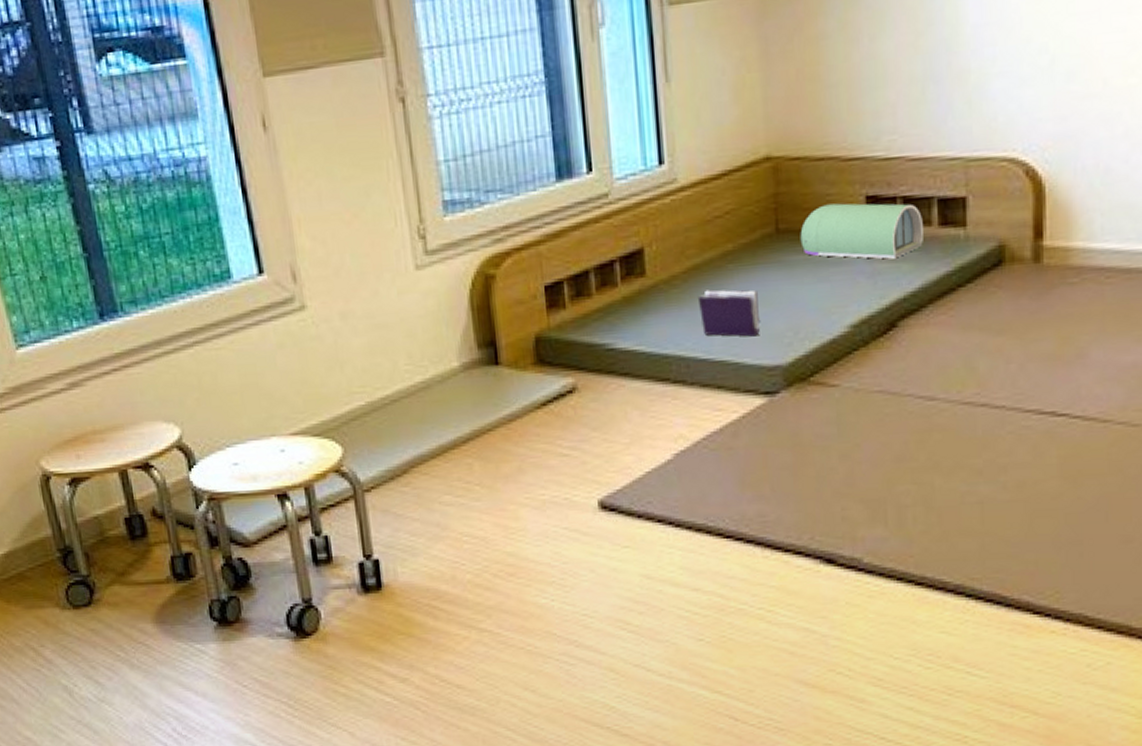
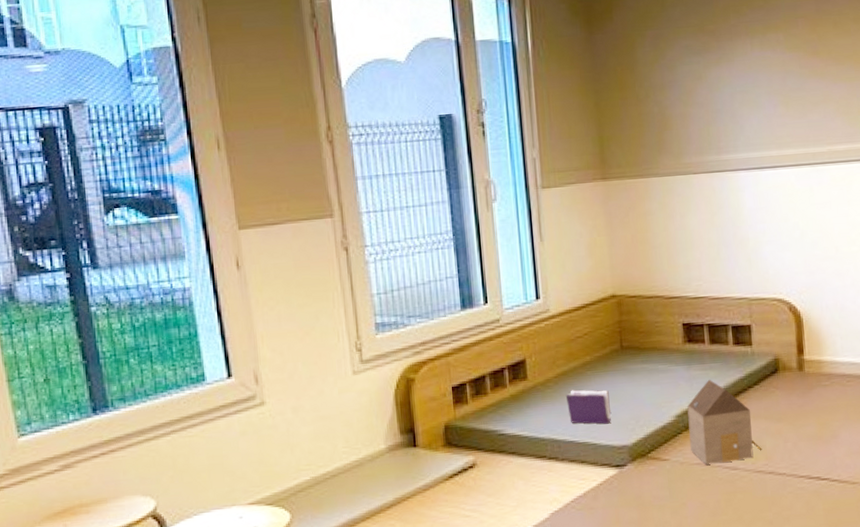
cushion: present [800,203,925,259] -> none [638,328,724,368]
toy house: none [868,274,973,393] -> present [687,379,762,465]

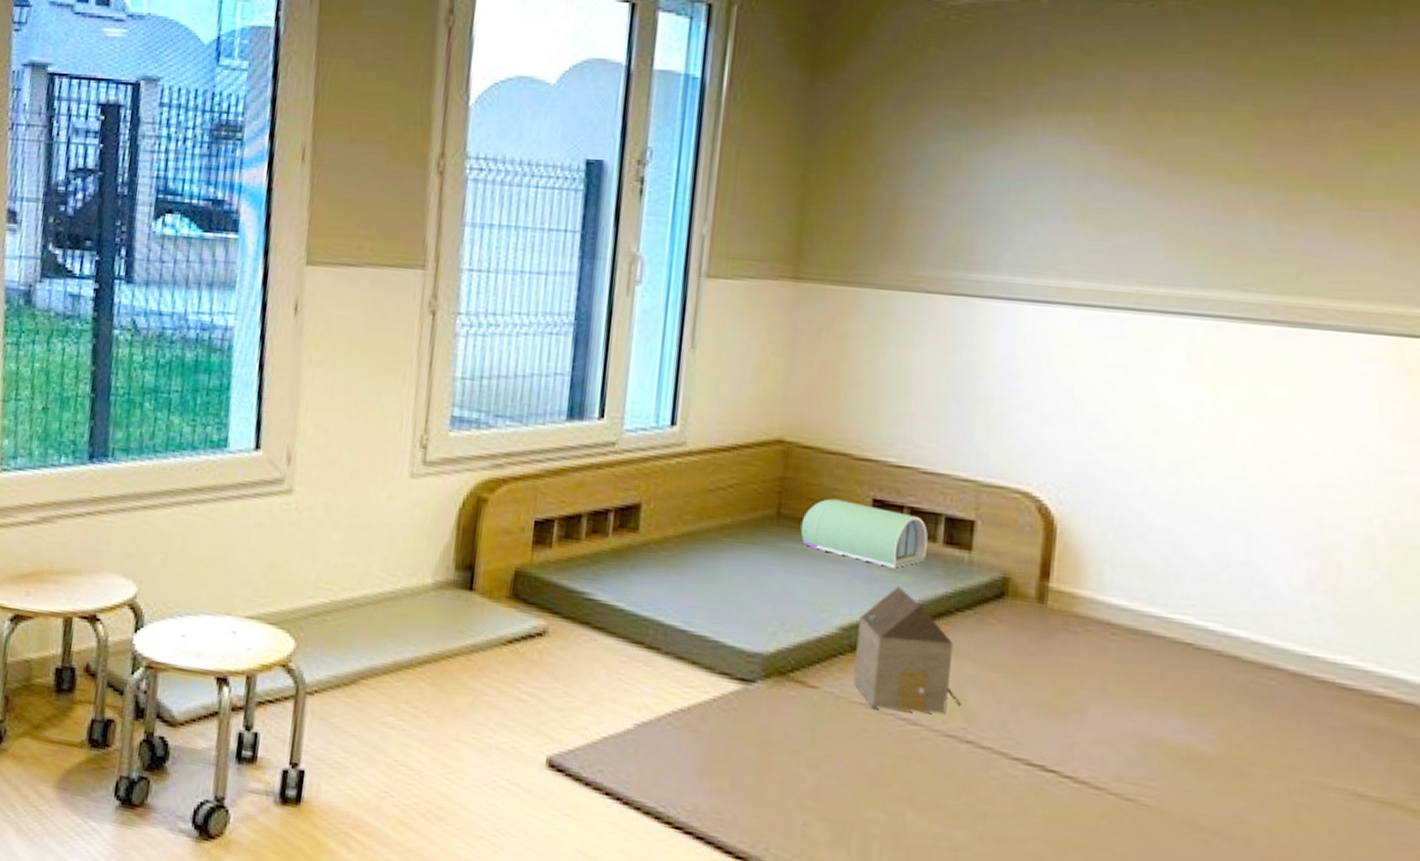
book: present [565,390,611,424] -> none [686,559,749,618]
cushion: none [638,328,724,368] -> present [800,498,929,568]

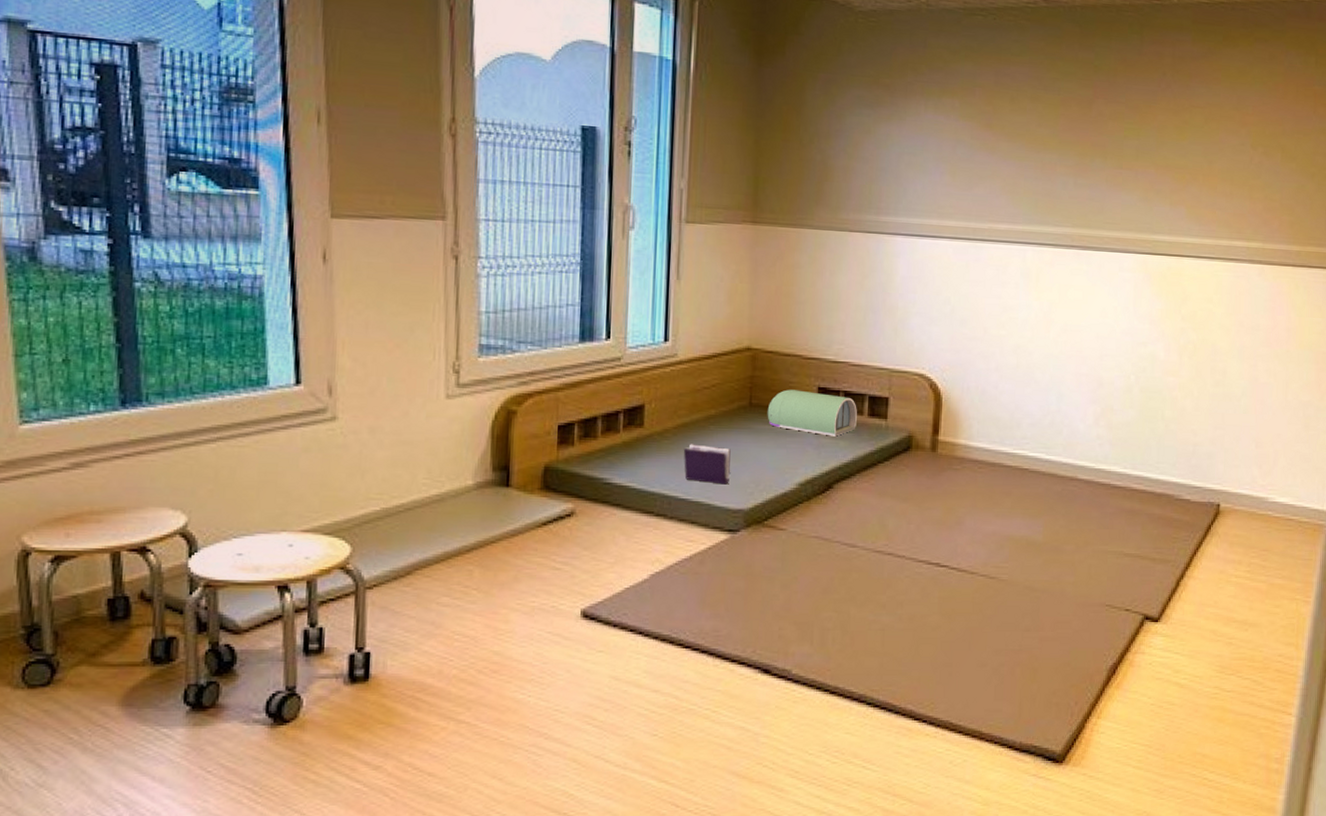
book: none [686,559,749,618] -> present [683,444,731,485]
toy house: present [853,585,962,715] -> none [810,449,884,539]

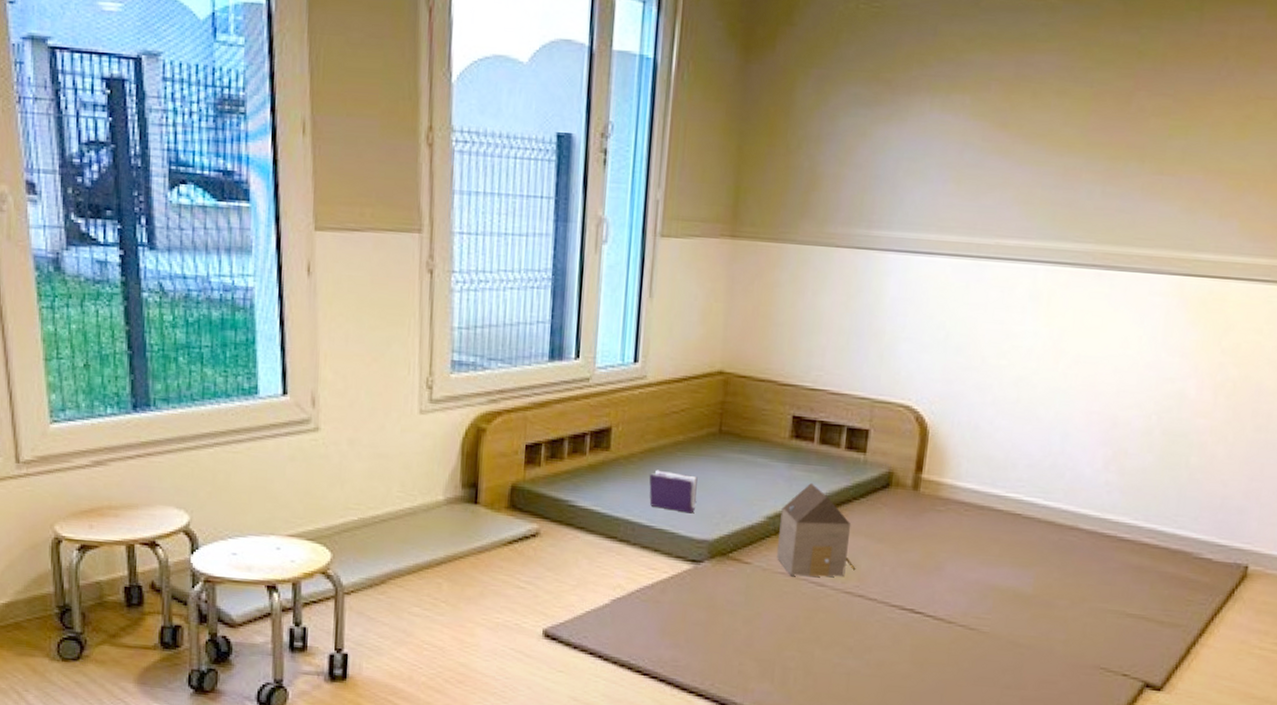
cushion: present [767,389,858,437] -> none [737,417,834,469]
toy house: none [810,449,884,539] -> present [777,482,856,577]

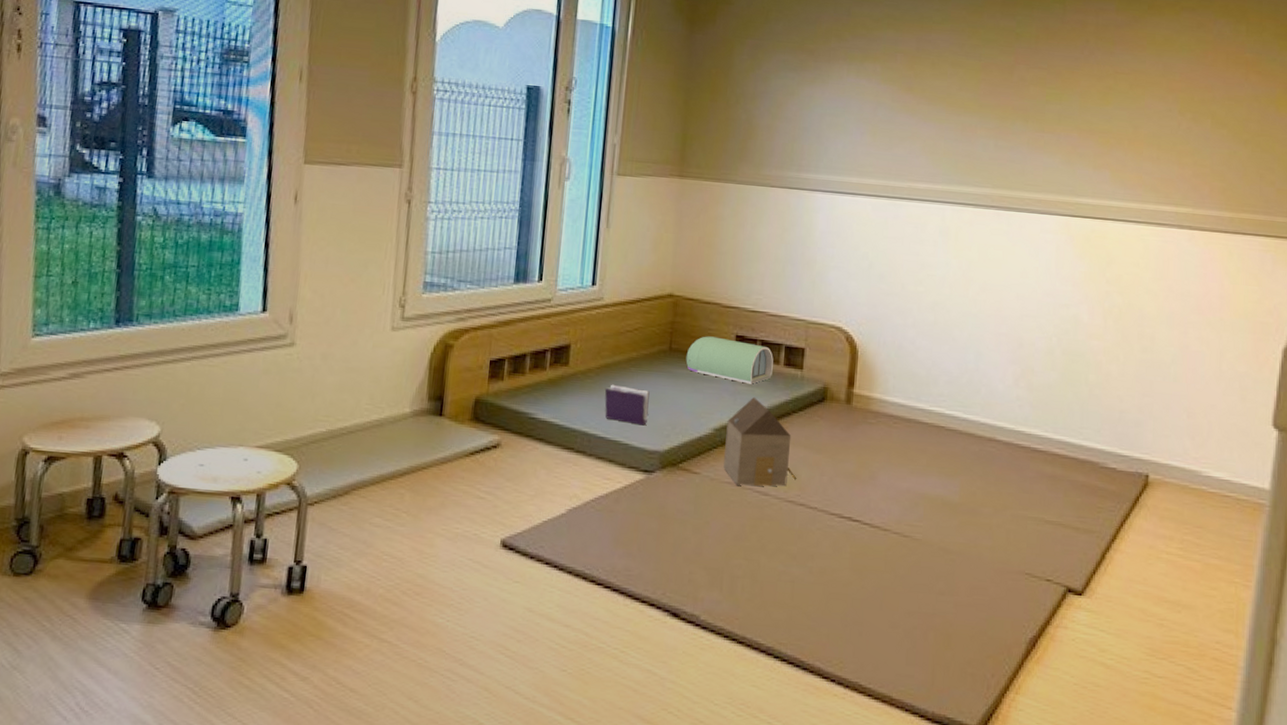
cushion: none [737,417,834,469] -> present [686,336,774,384]

